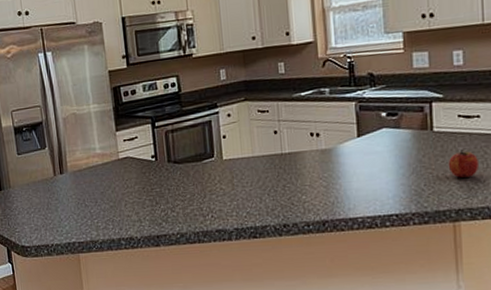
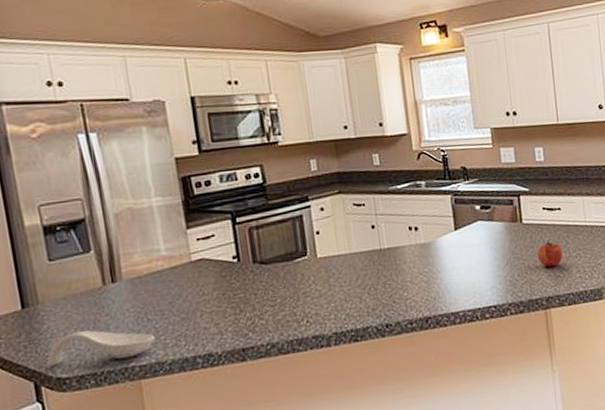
spoon rest: none [16,210,90,237] -> present [47,330,155,367]

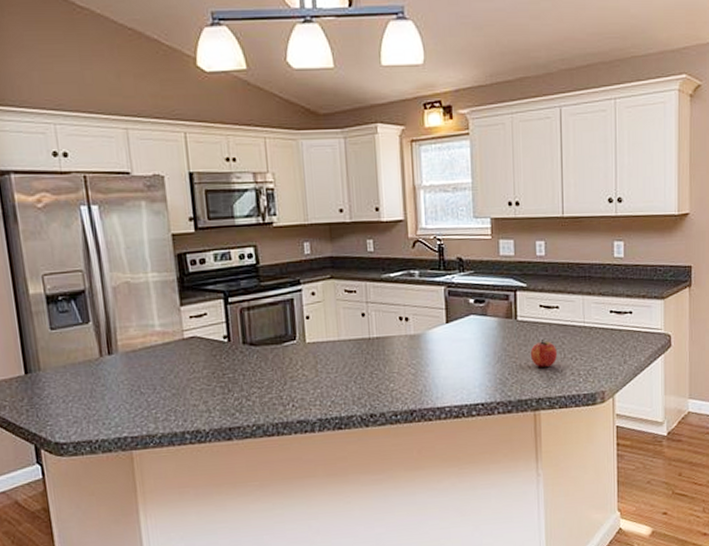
spoon rest: present [47,330,155,367] -> none [47,398,147,431]

